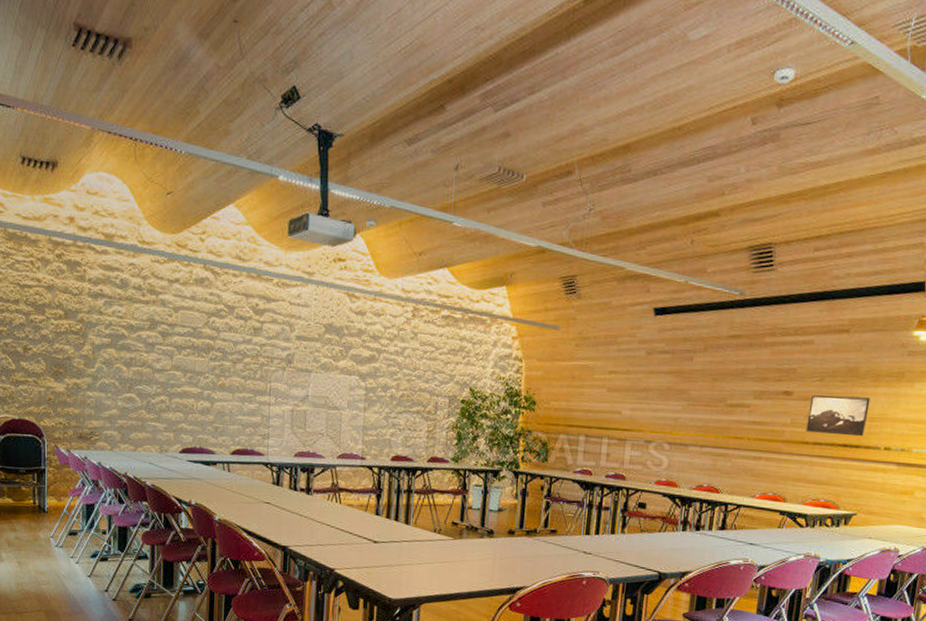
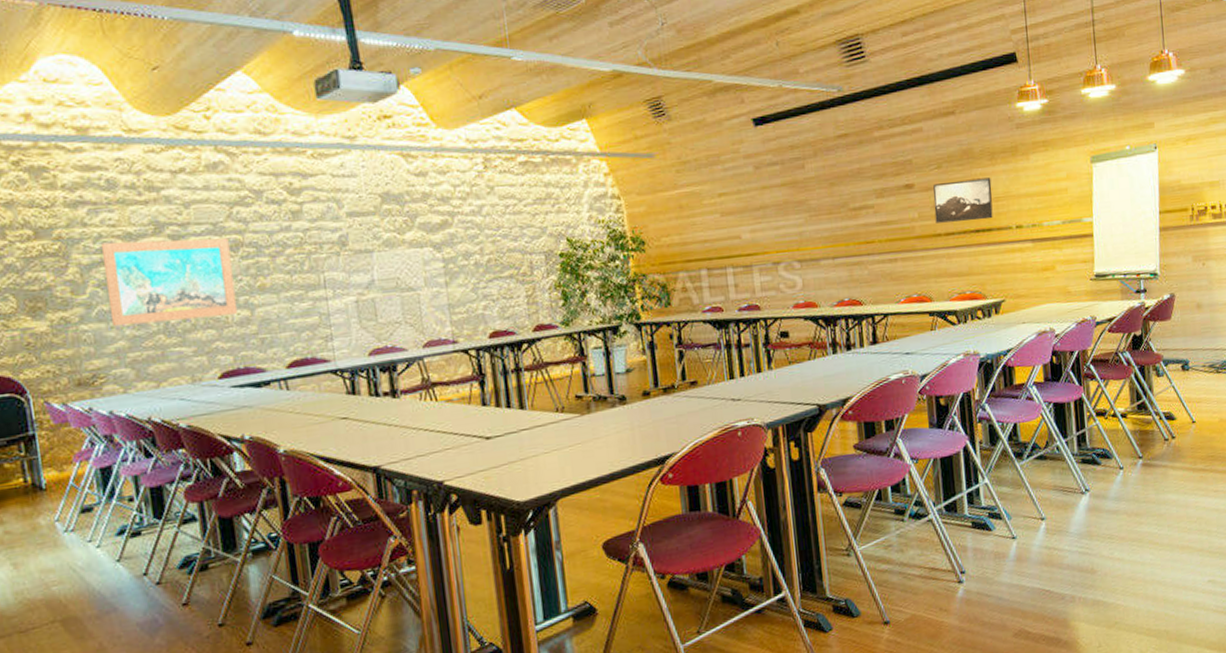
wall art: none [109,329,203,404] -> present [100,238,238,327]

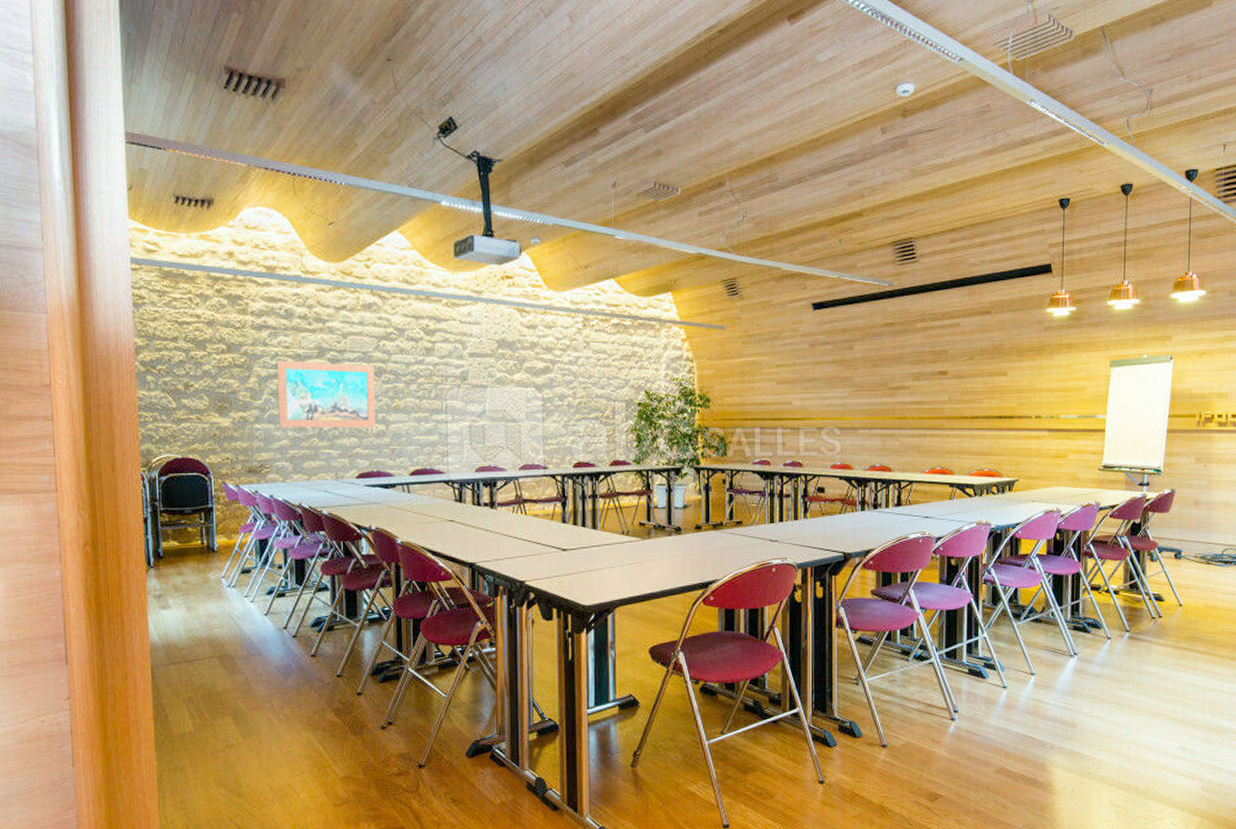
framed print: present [933,177,993,223] -> none [963,372,1017,408]

